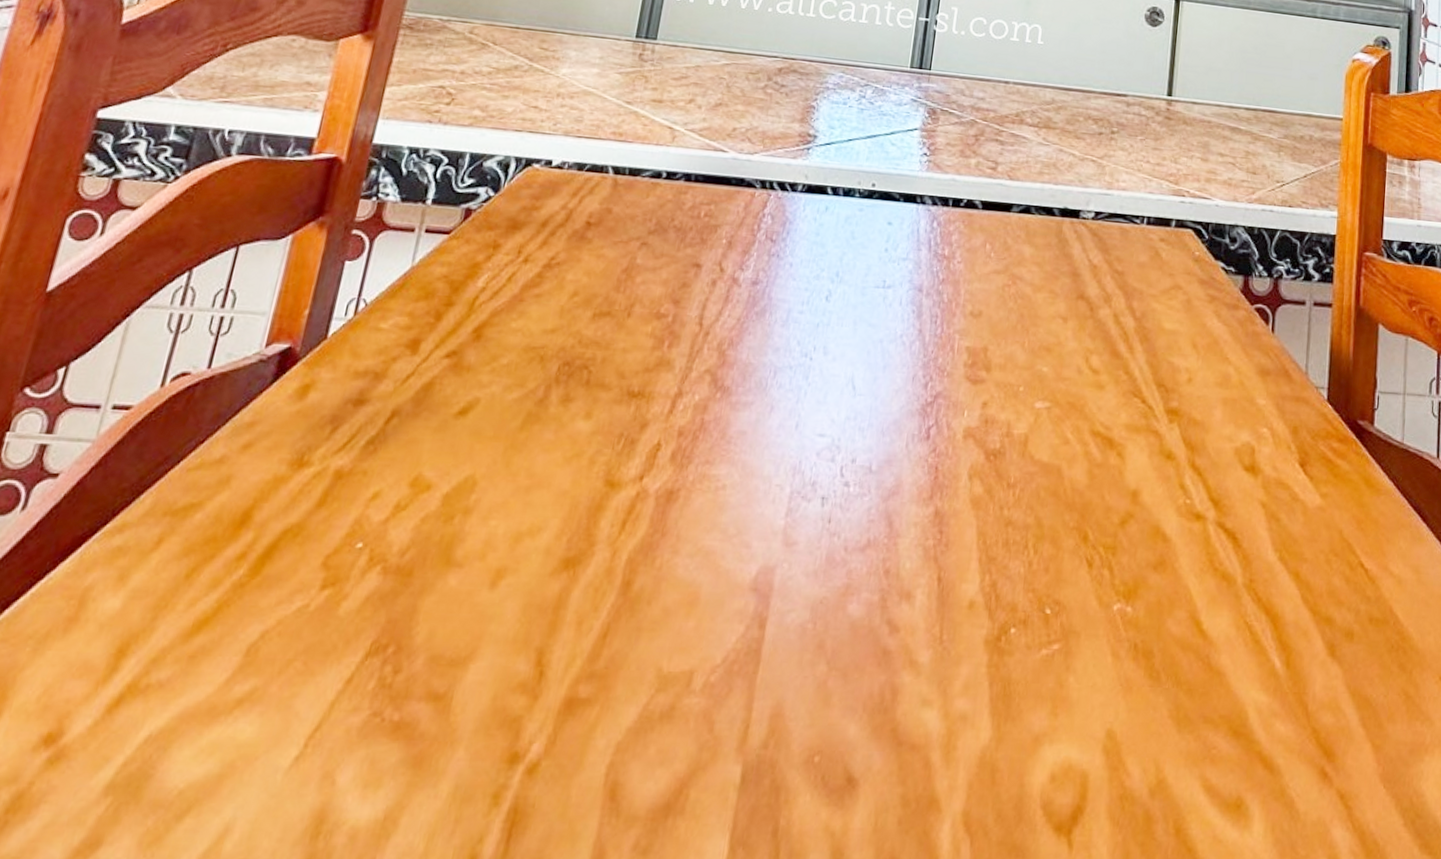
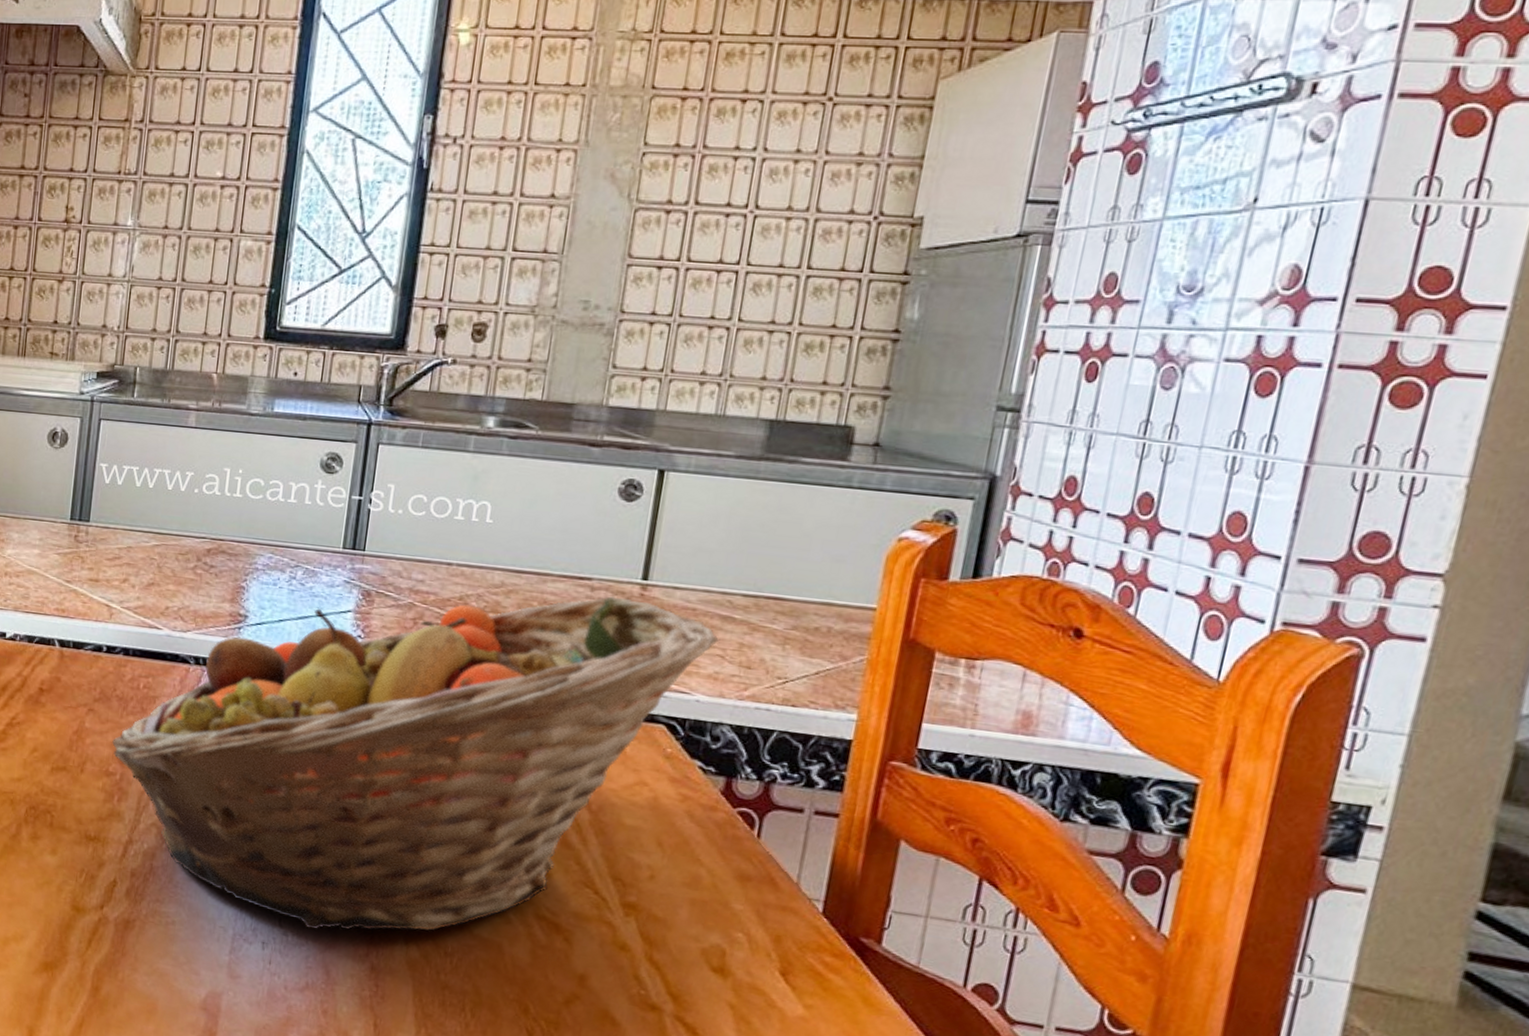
fruit basket: none [666,111,1231,476] -> present [112,596,720,931]

